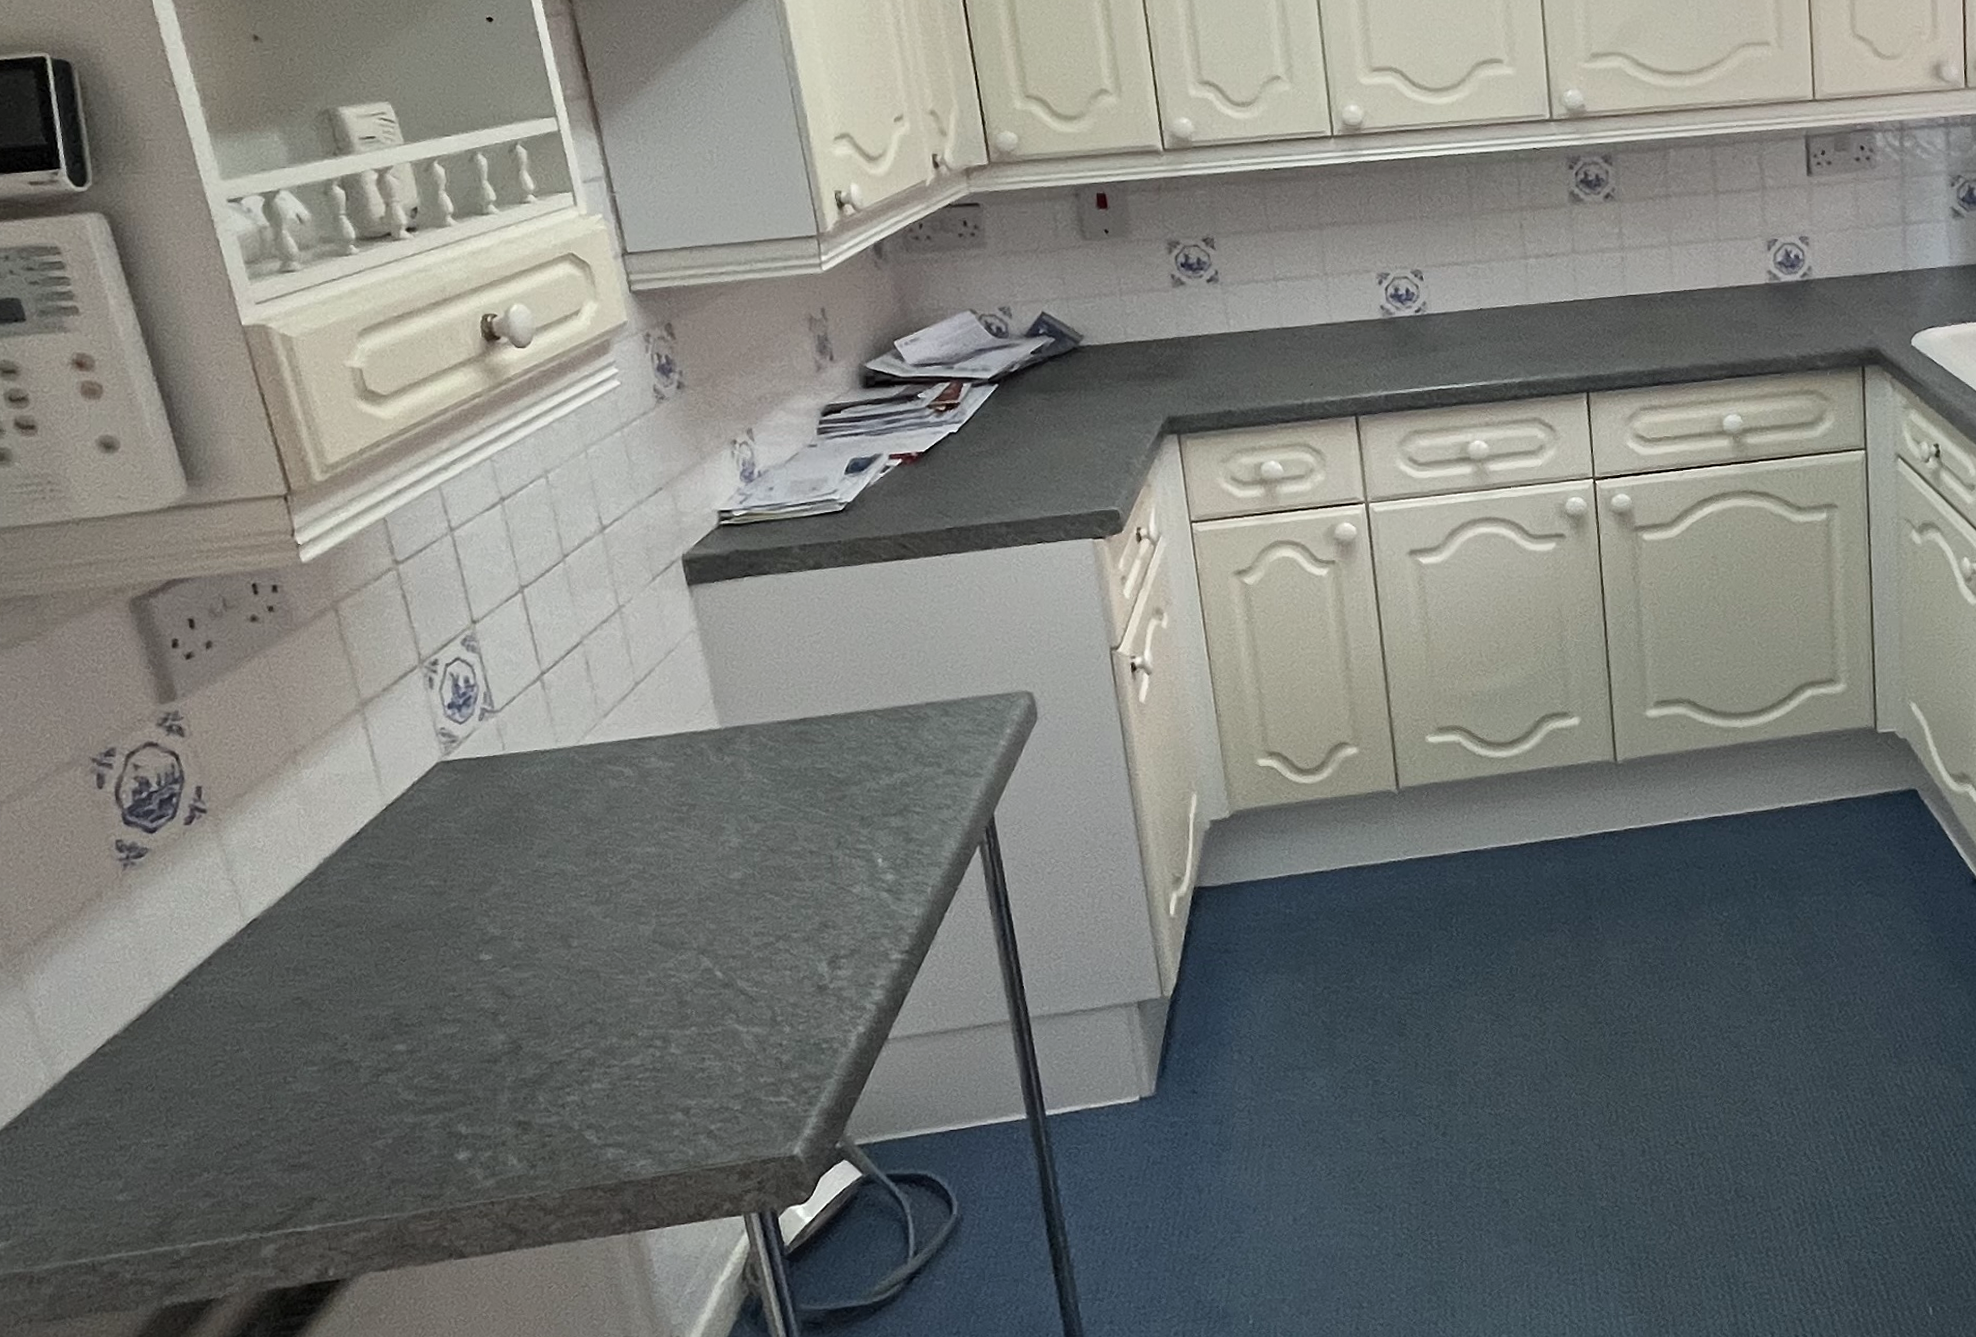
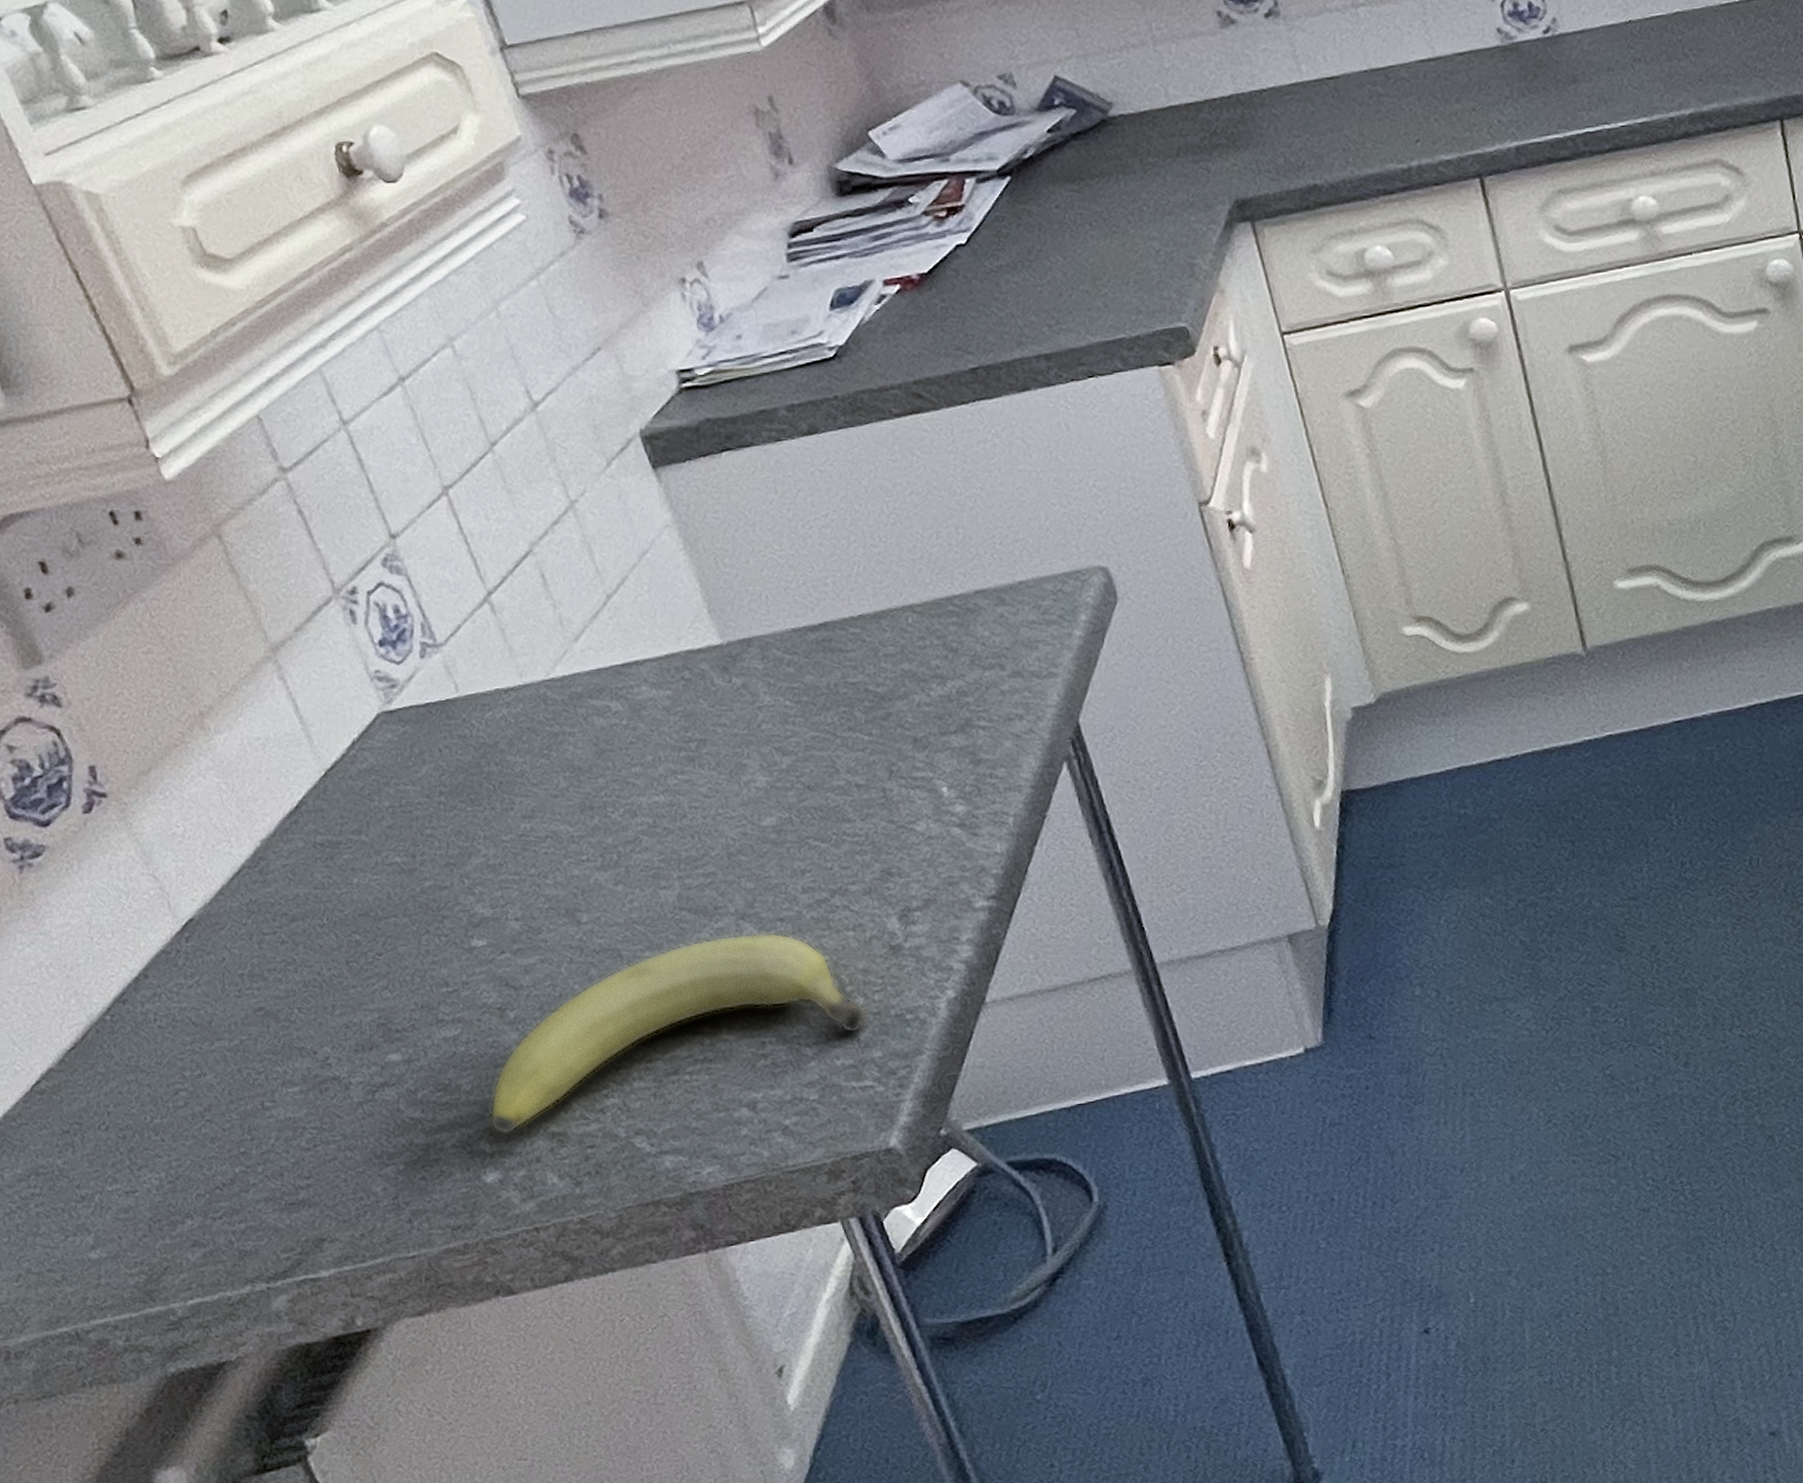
fruit: none [469,966,792,1120] -> present [489,932,869,1135]

